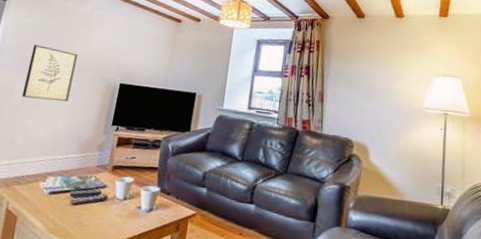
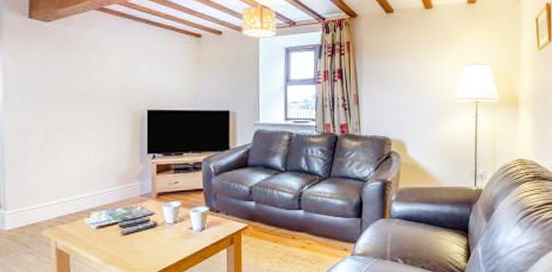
wall art: present [21,45,78,102] -> none [42,79,95,137]

